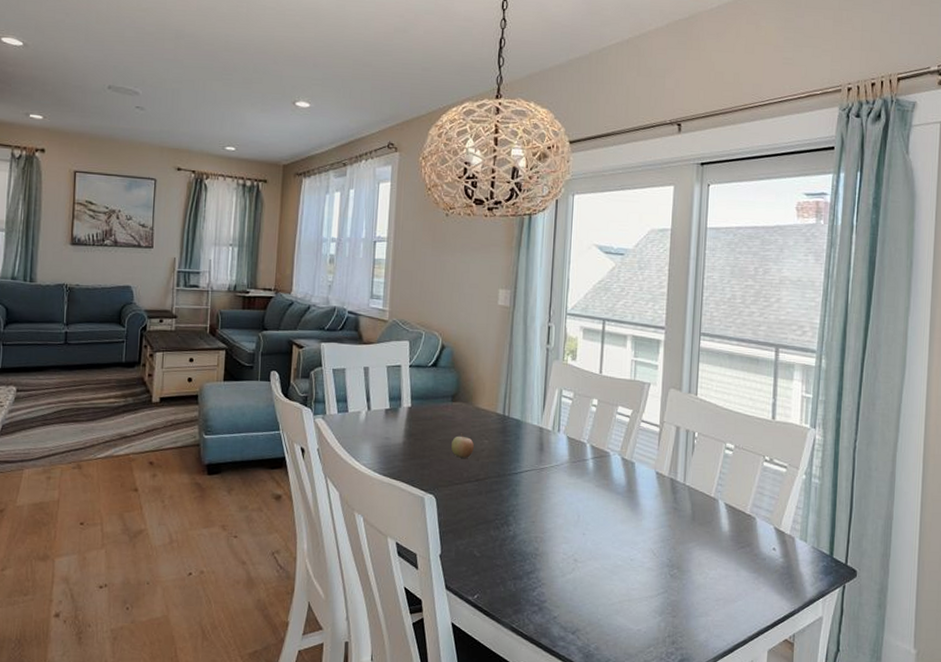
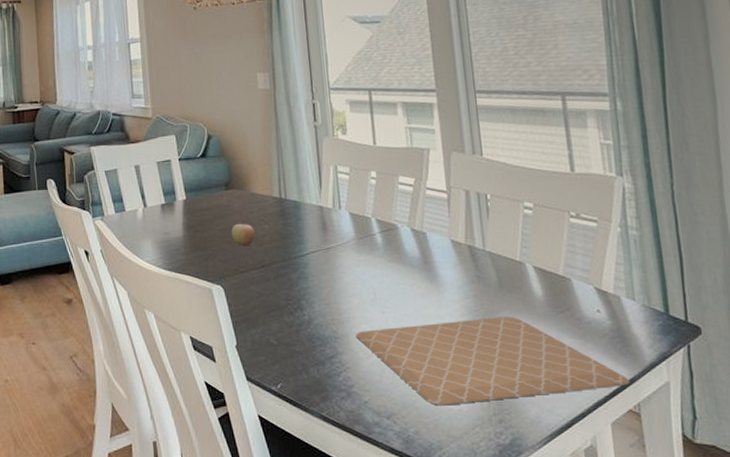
placemat: none [555,547,790,626] -> present [355,316,630,406]

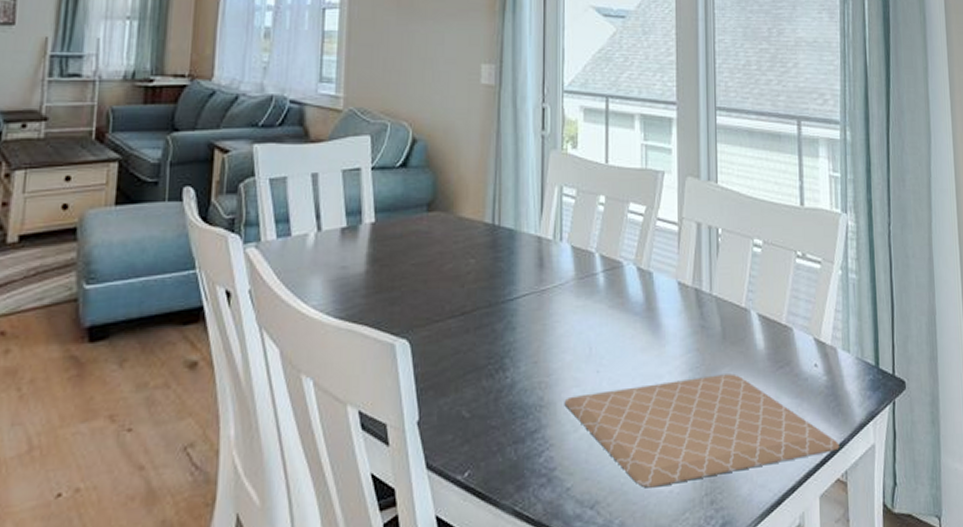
fruit: present [231,220,255,245] -> none [427,252,457,286]

